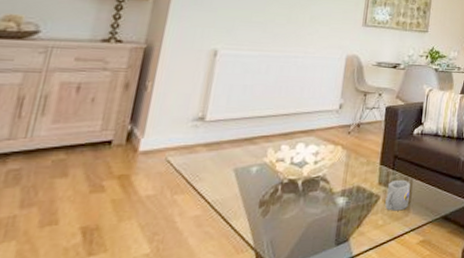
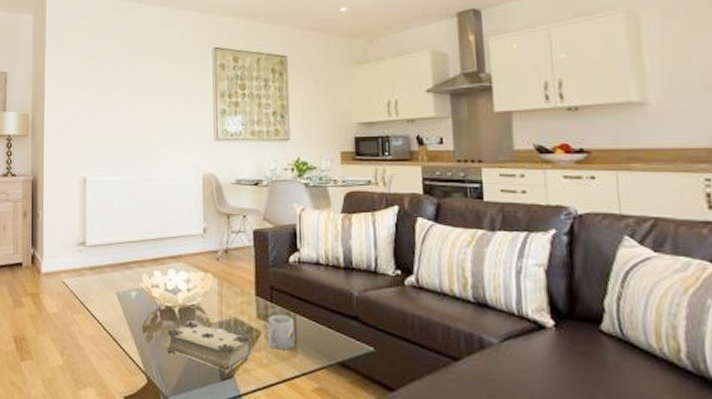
book: none [283,192,371,239] -> present [167,321,252,374]

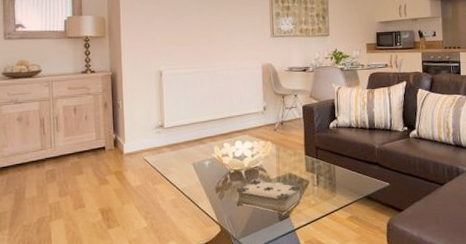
mug: present [267,314,295,350] -> none [314,166,334,193]

